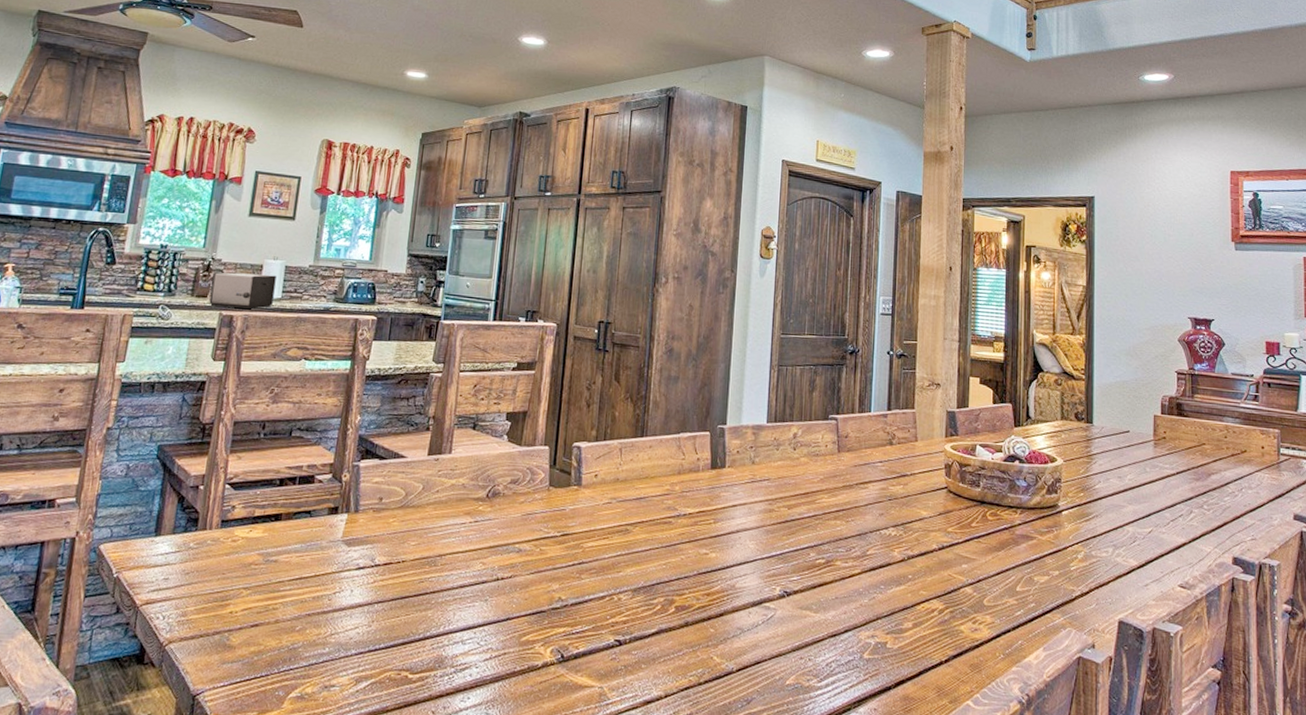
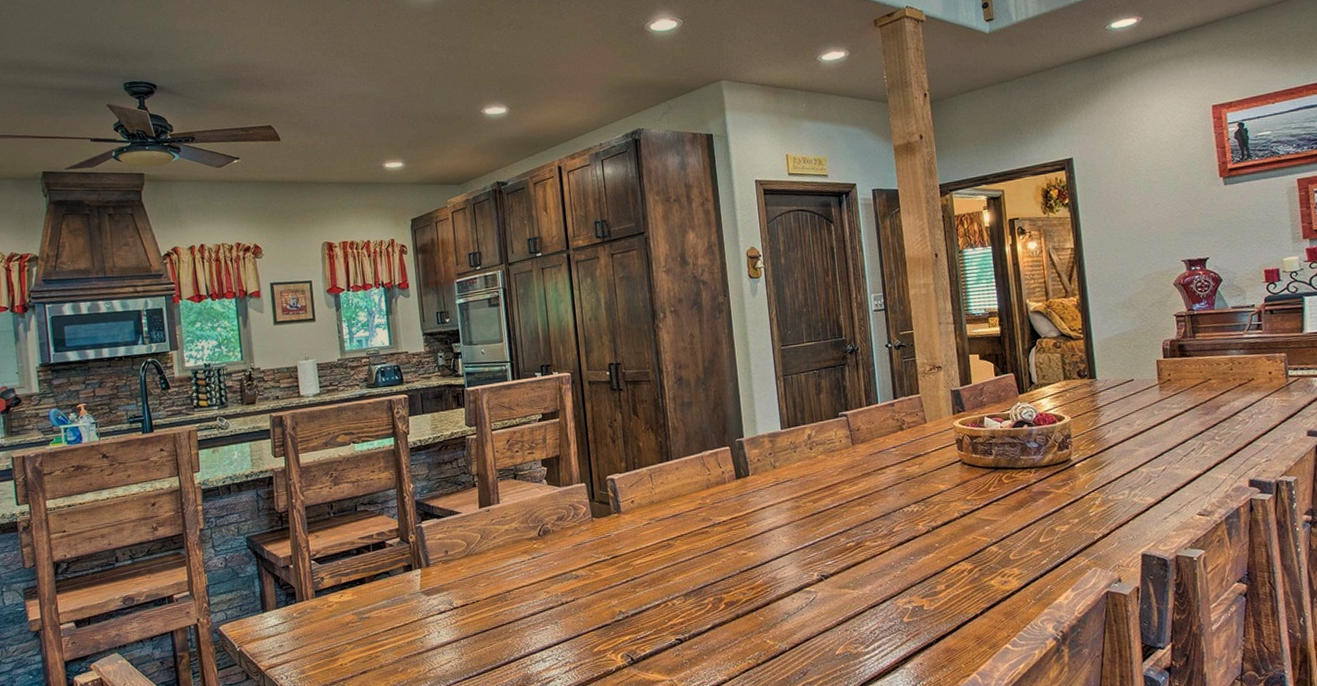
toaster: present [209,272,277,310] -> none [256,374,314,411]

